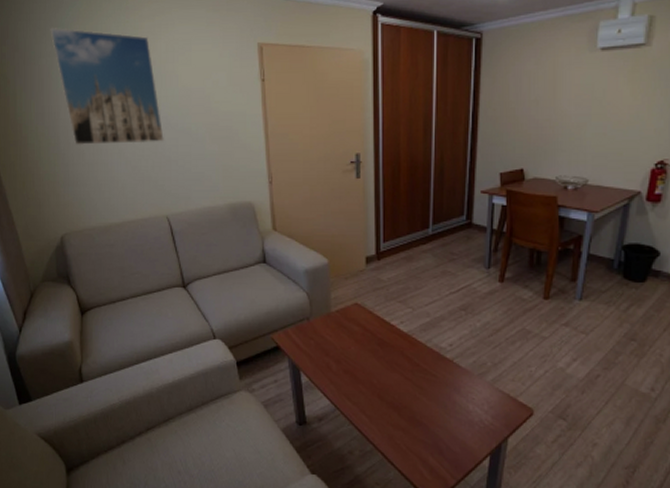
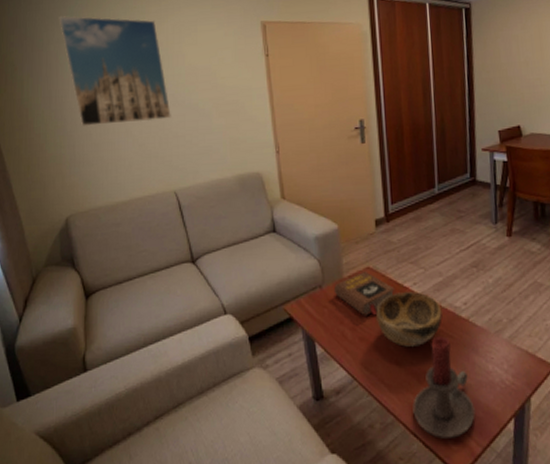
book: none [321,306,382,351] -> present [333,270,395,316]
decorative bowl: none [360,330,427,384] -> present [375,292,442,348]
candle holder: none [392,374,452,470] -> present [412,336,475,438]

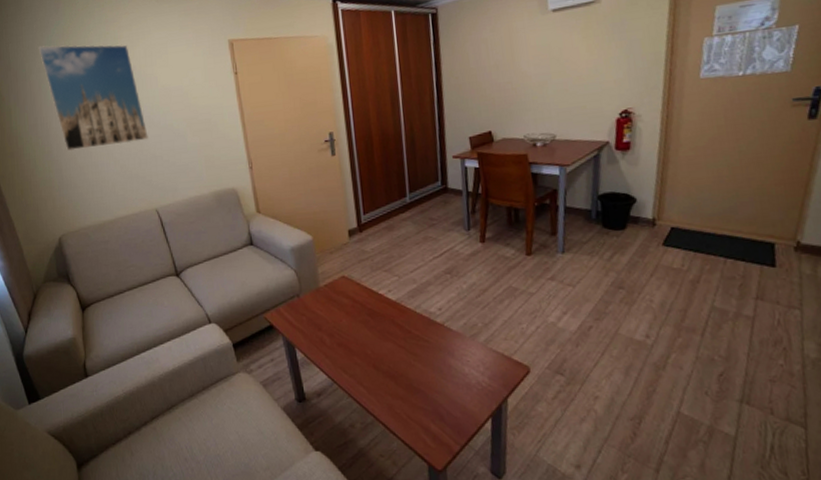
book: present [333,270,395,316] -> none [310,279,370,323]
decorative bowl: present [375,292,442,348] -> none [352,298,418,352]
candle holder: present [412,336,475,438] -> none [391,341,453,437]

